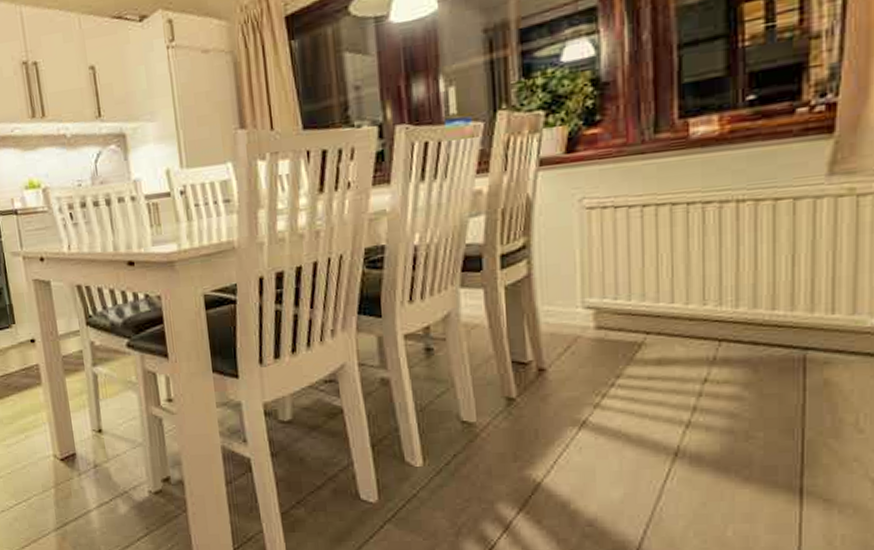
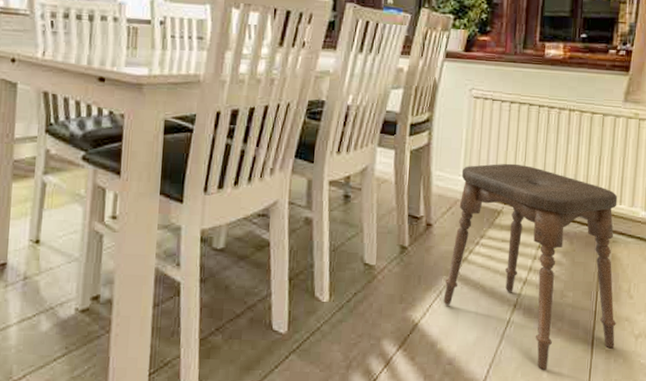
stool: none [572,282,838,527] -> present [443,163,618,370]

